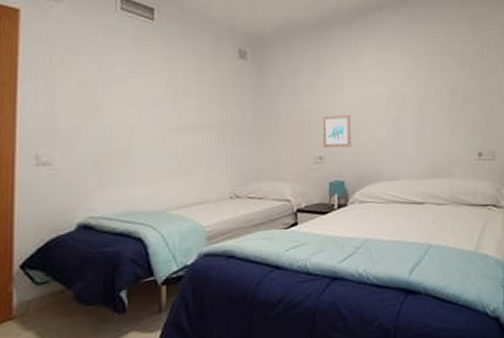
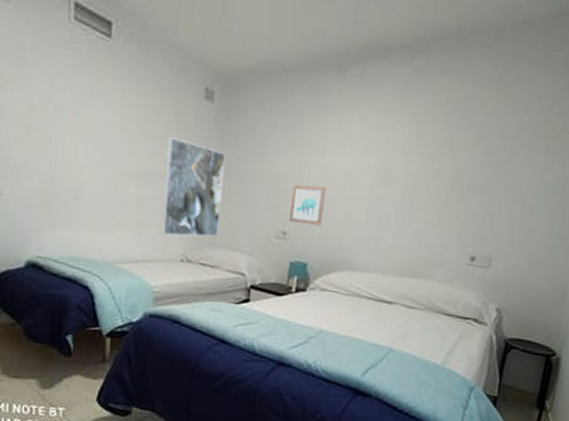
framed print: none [209,92,262,177] -> present [161,137,225,237]

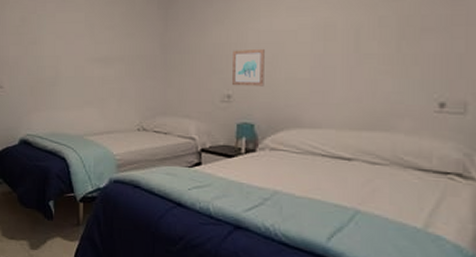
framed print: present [161,137,225,237] -> none [120,25,169,108]

